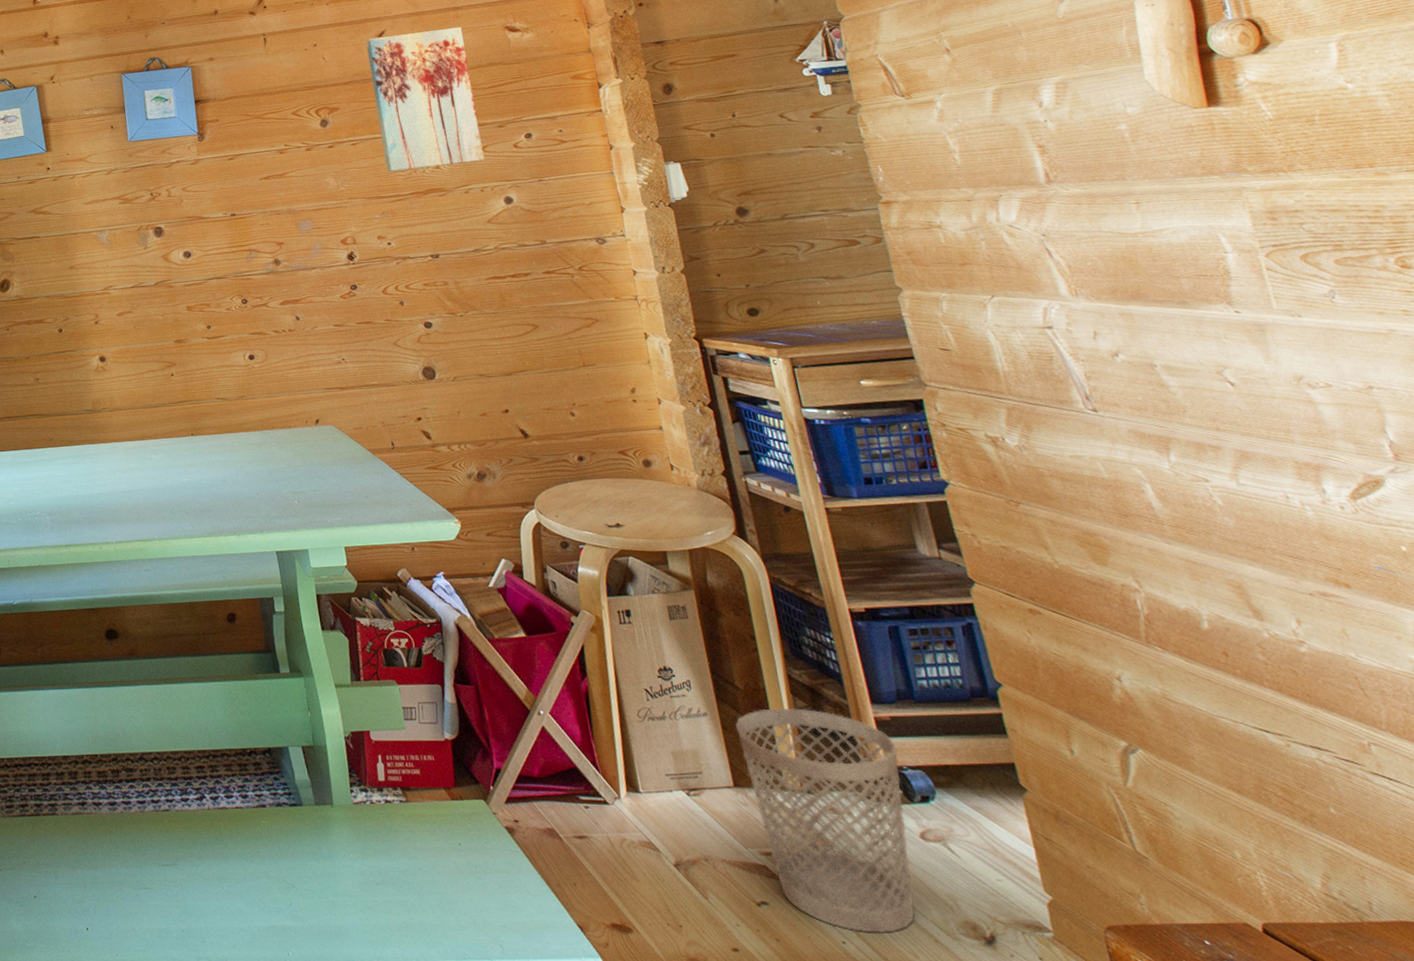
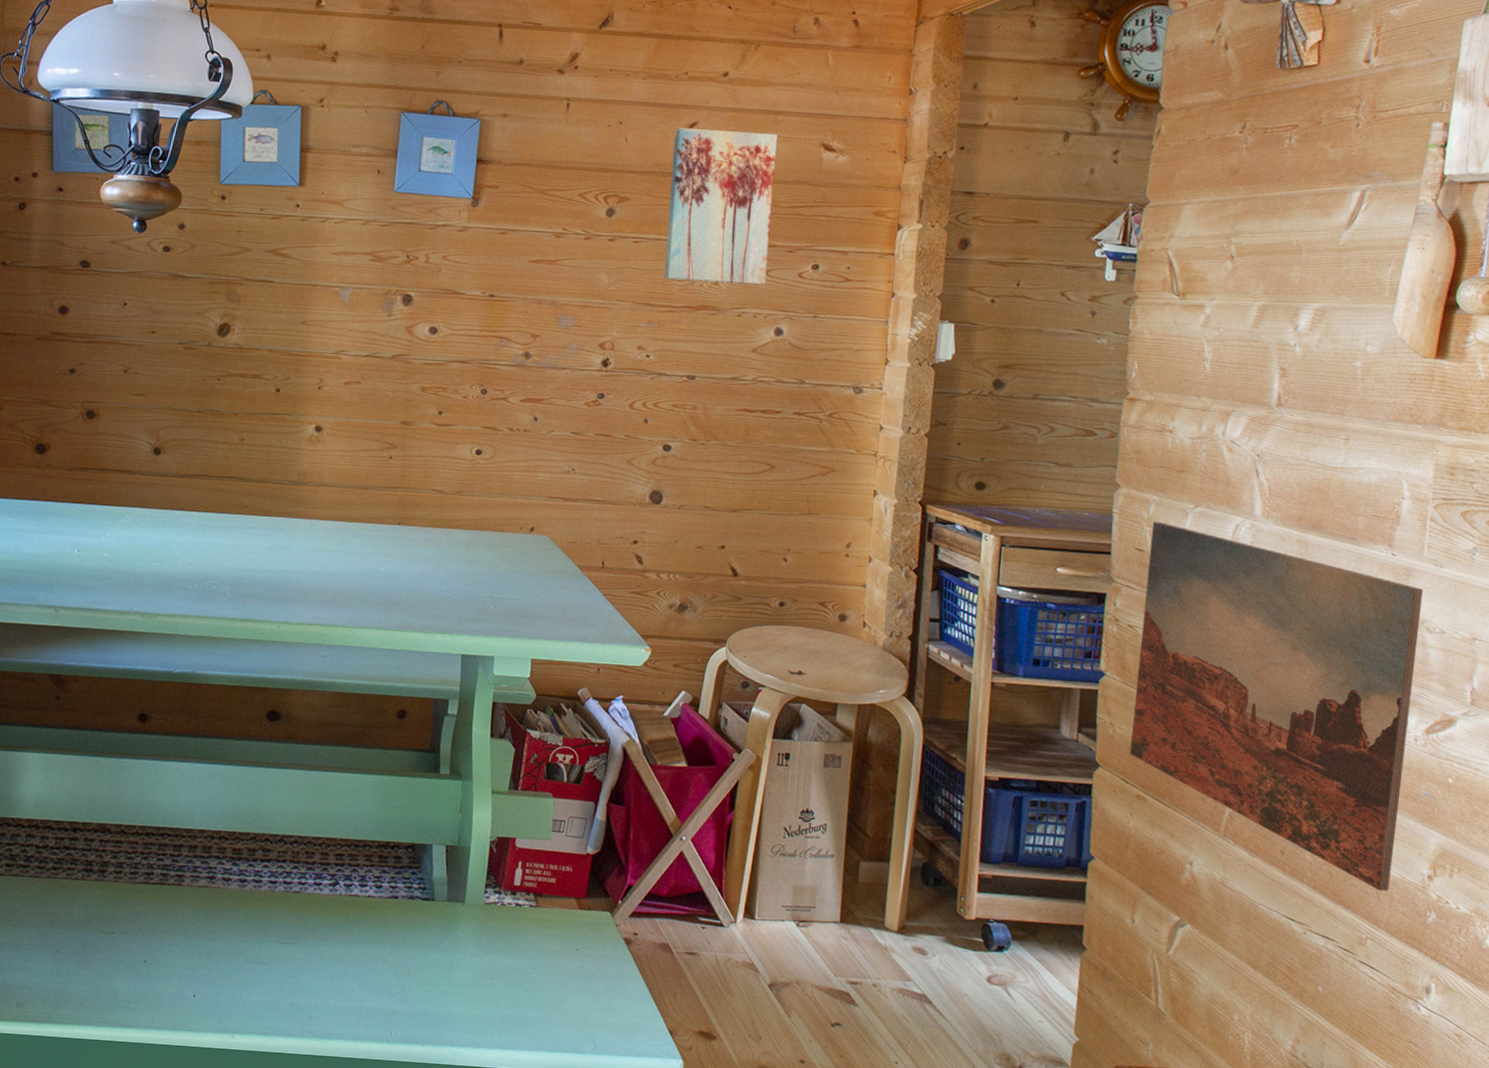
wastebasket: present [735,708,915,933] -> none [855,857,991,1058]
wall art: none [950,318,1376,686] -> present [1130,522,1423,891]

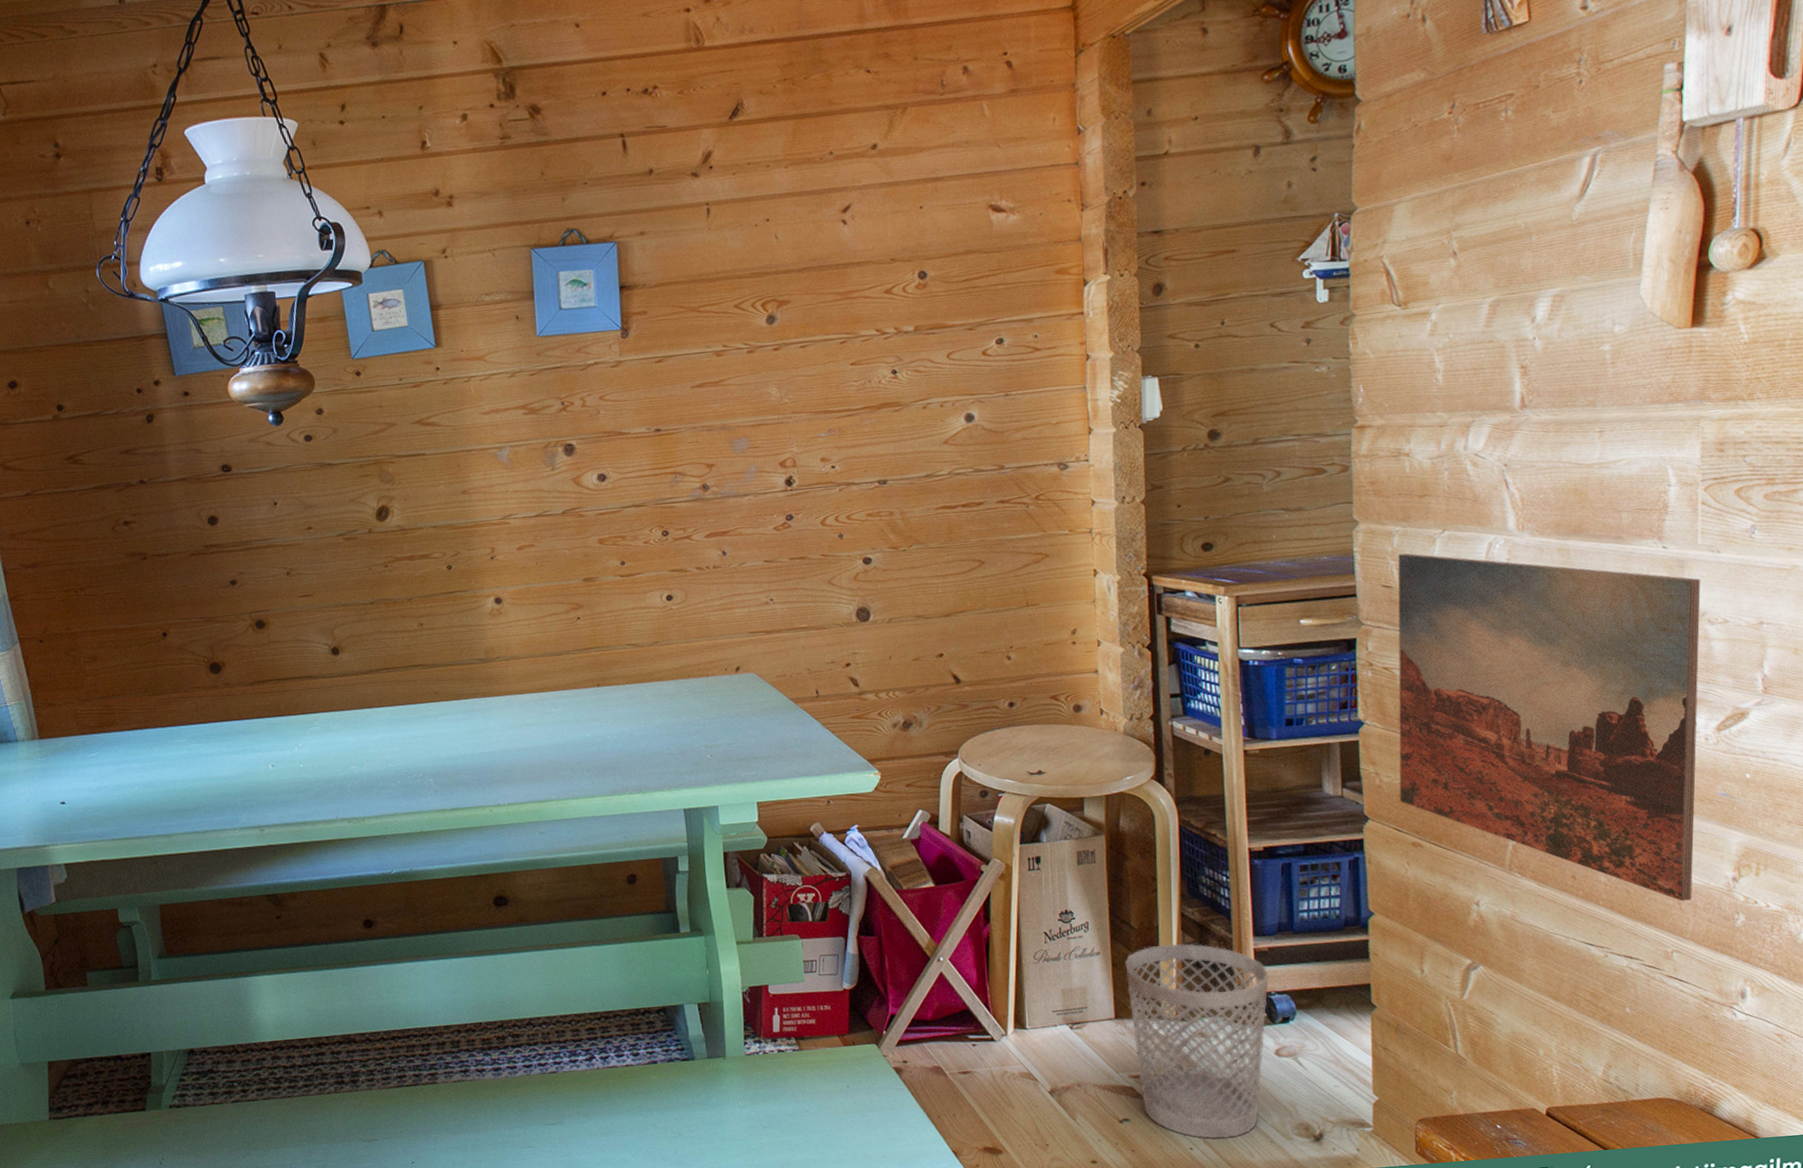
wall art: present [663,128,777,286] -> none [827,203,948,382]
wastebasket: none [855,857,991,1058] -> present [1125,944,1270,1139]

